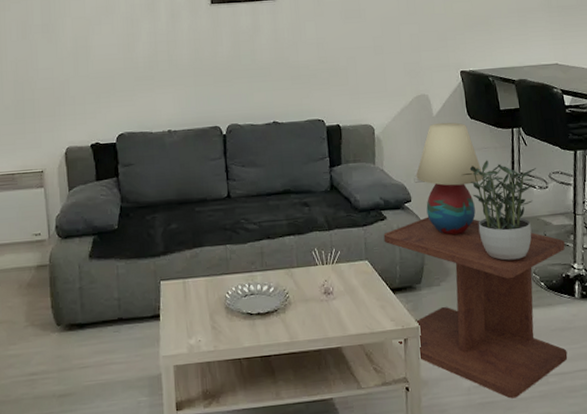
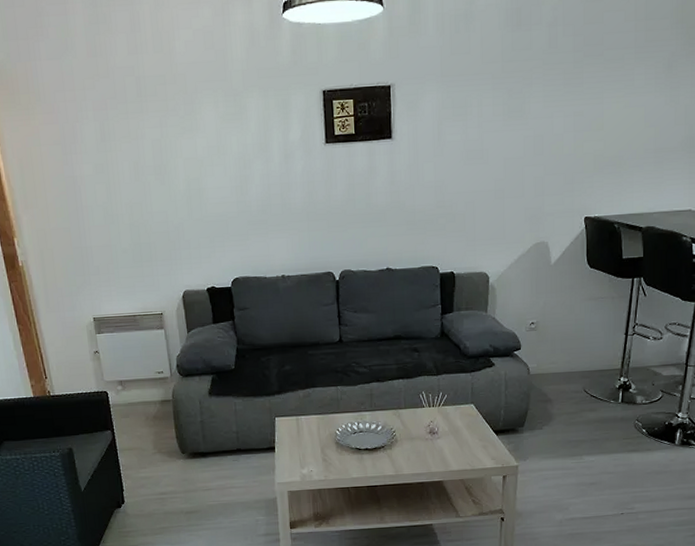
side table: present [383,217,568,399] -> none [490,364,672,531]
table lamp: present [416,122,483,235] -> none [528,271,597,383]
potted plant: present [462,160,537,261] -> none [575,310,654,408]

